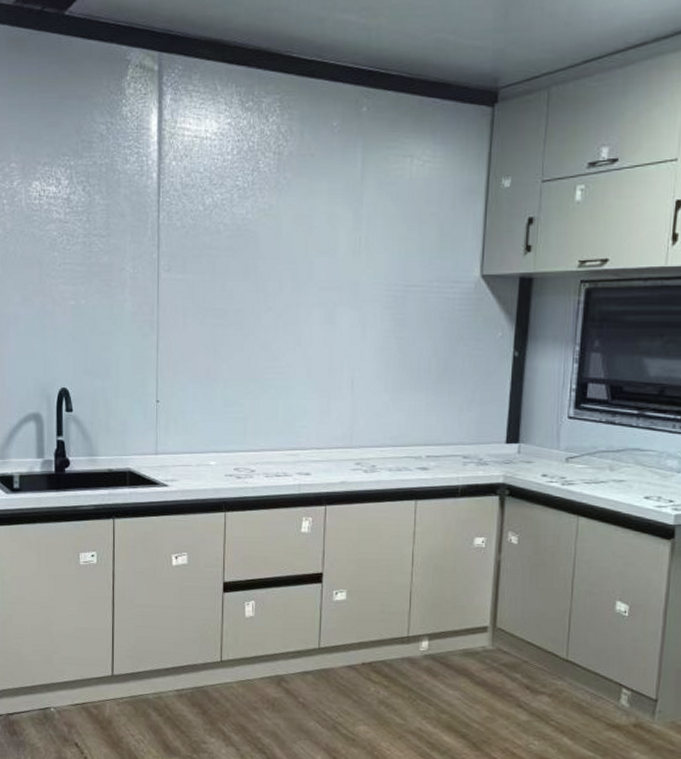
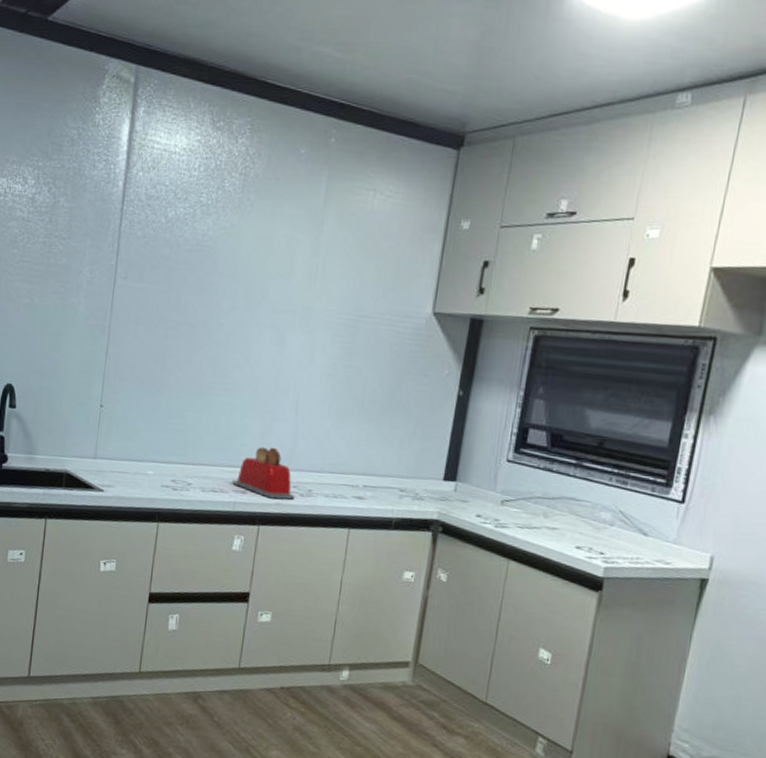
toaster: none [295,426,359,478] -> present [232,447,295,500]

